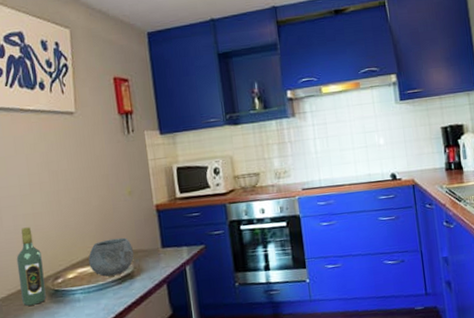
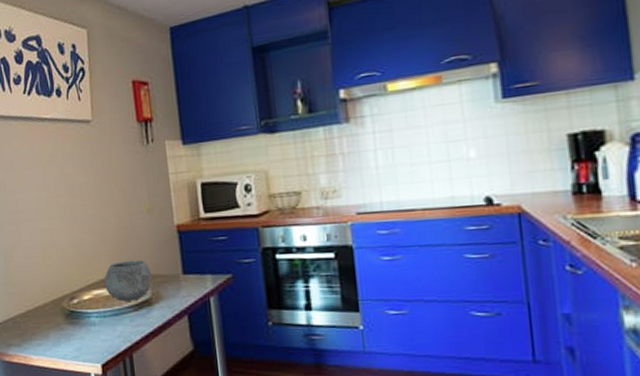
wine bottle: present [16,227,46,306] -> none [33,242,62,325]

